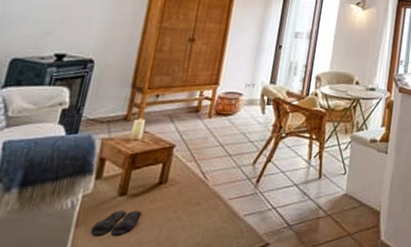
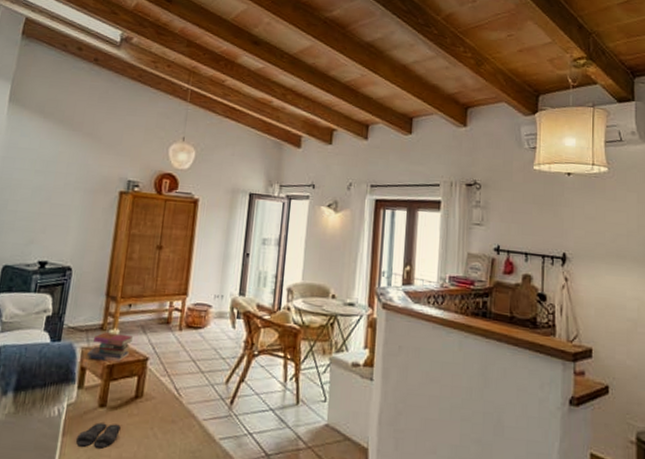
books: none [107,122,159,151] -> present [86,332,133,363]

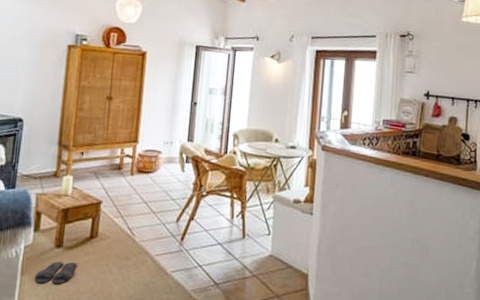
books: present [86,332,133,363] -> none [41,179,86,206]

